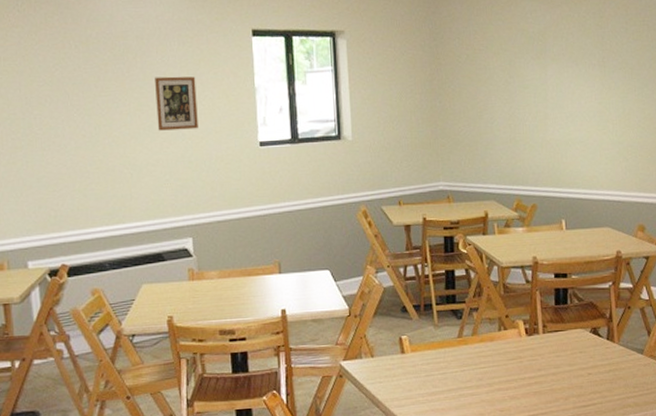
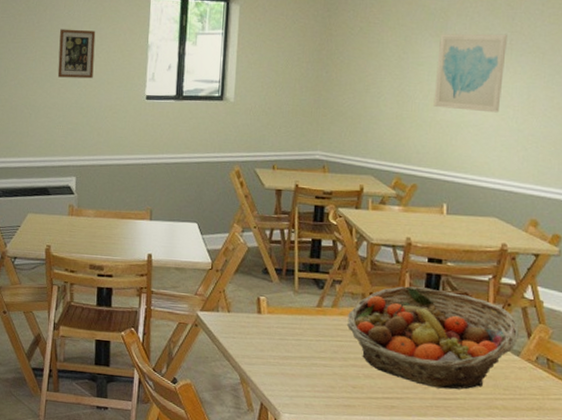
fruit basket: none [487,303,640,398] -> present [346,286,519,390]
wall art: none [541,52,601,128] -> present [433,33,507,113]

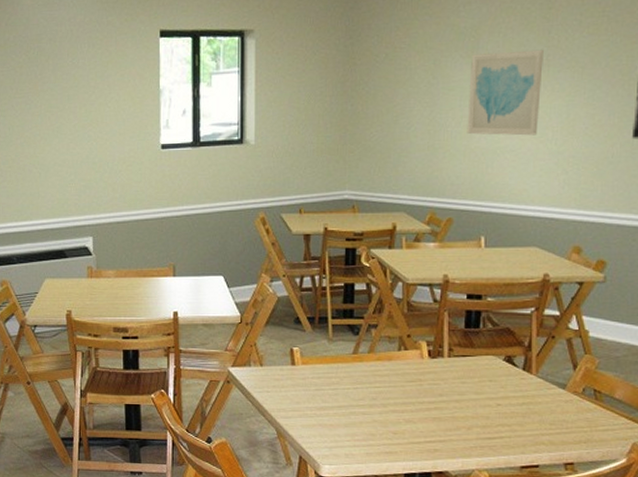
picture frame: present [57,29,96,79] -> none [65,78,103,132]
fruit basket: present [346,286,519,390] -> none [384,326,564,428]

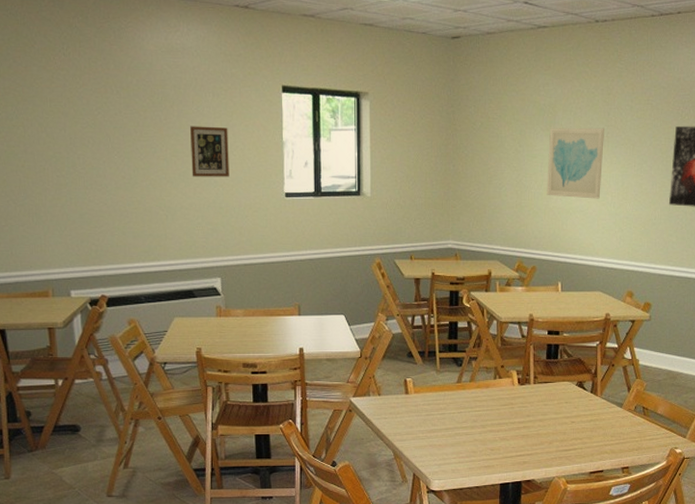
picture frame: none [65,78,103,132] -> present [190,126,229,177]

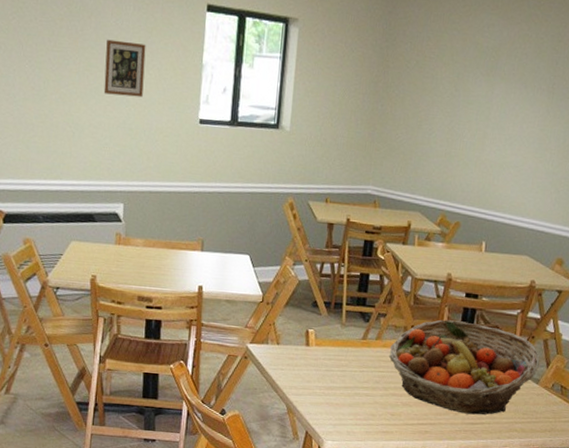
fruit basket: none [483,357,621,442] -> present [388,319,540,415]
wall art: present [547,127,604,199] -> none [480,73,551,155]

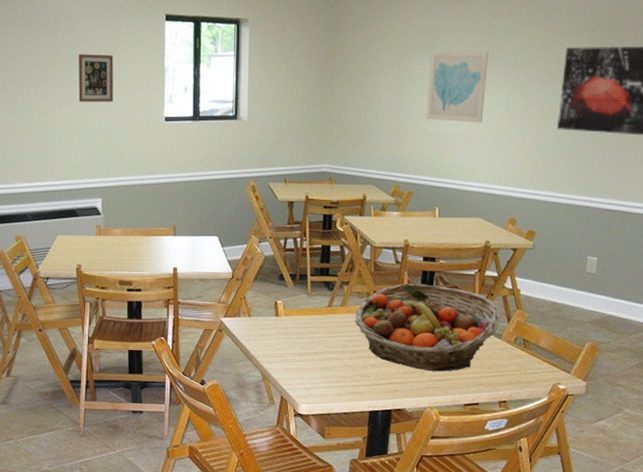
wall art: none [480,73,551,155] -> present [426,50,489,123]

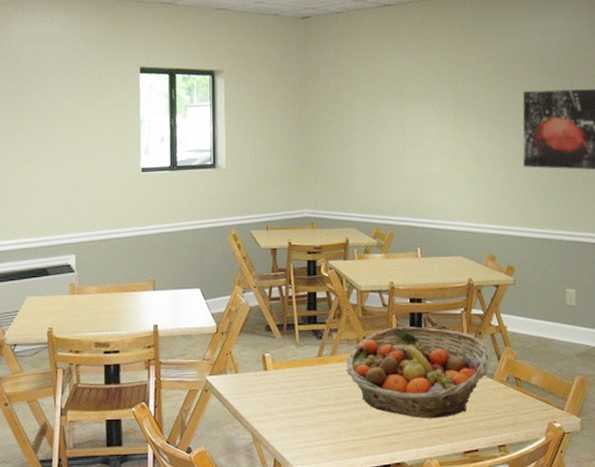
picture frame: present [78,54,114,102] -> none [50,107,87,156]
wall art: present [426,50,489,123] -> none [400,95,454,164]

